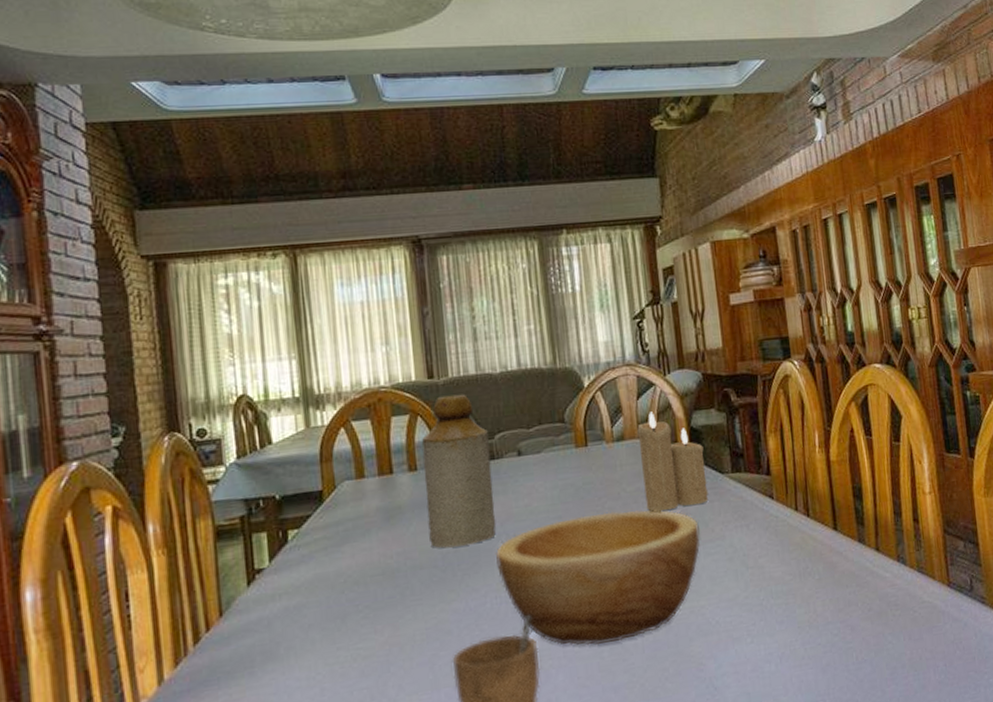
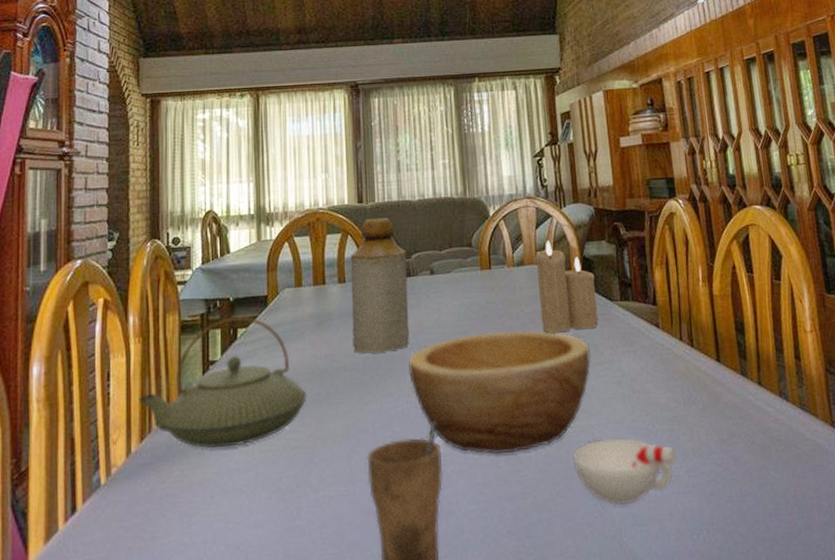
teapot: none [168,515,378,667] -> present [139,316,307,448]
cup: none [682,615,793,686] -> present [572,437,678,506]

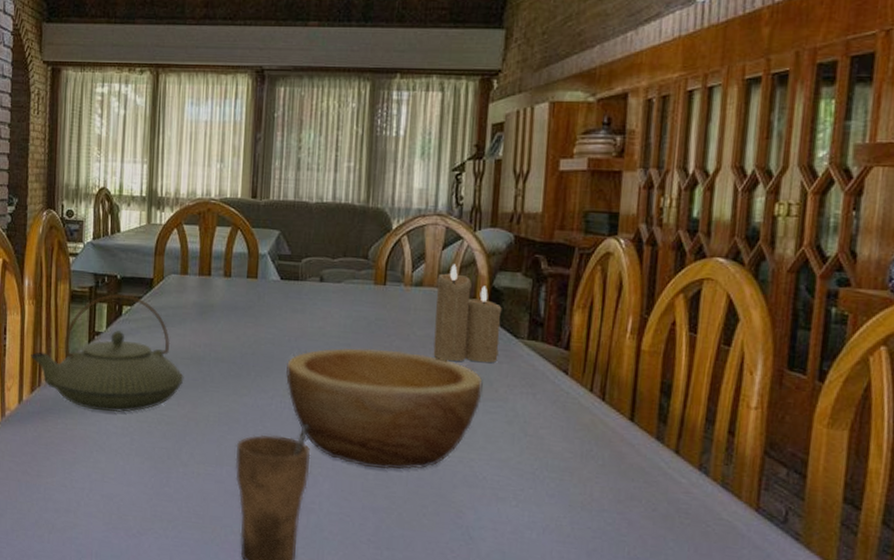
bottle: present [350,217,410,354] -> none [233,215,296,352]
cup: present [572,437,678,506] -> none [445,473,563,541]

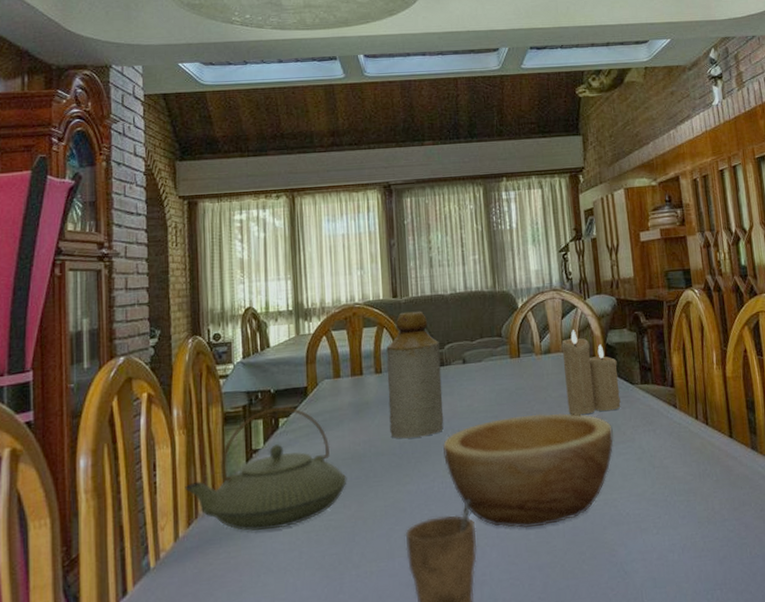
bottle: none [233,215,296,352] -> present [386,311,444,439]

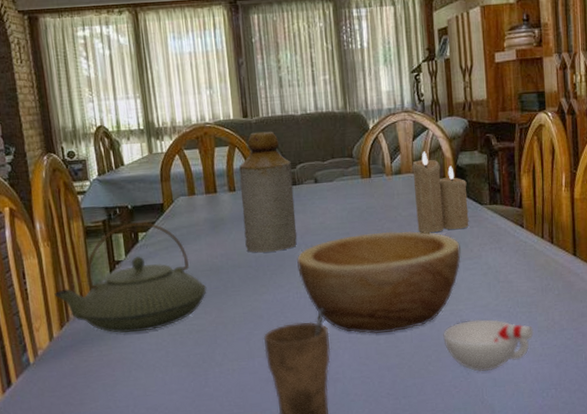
cup: none [597,509,694,571] -> present [443,319,534,372]

